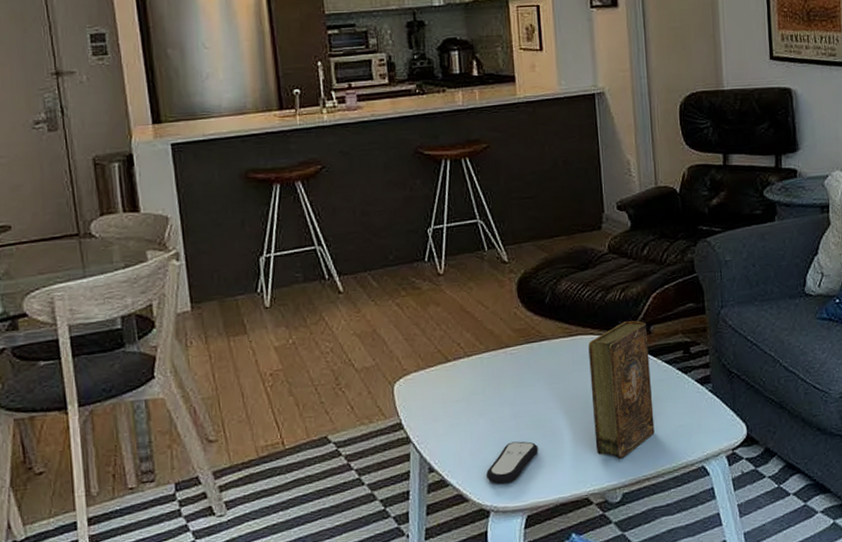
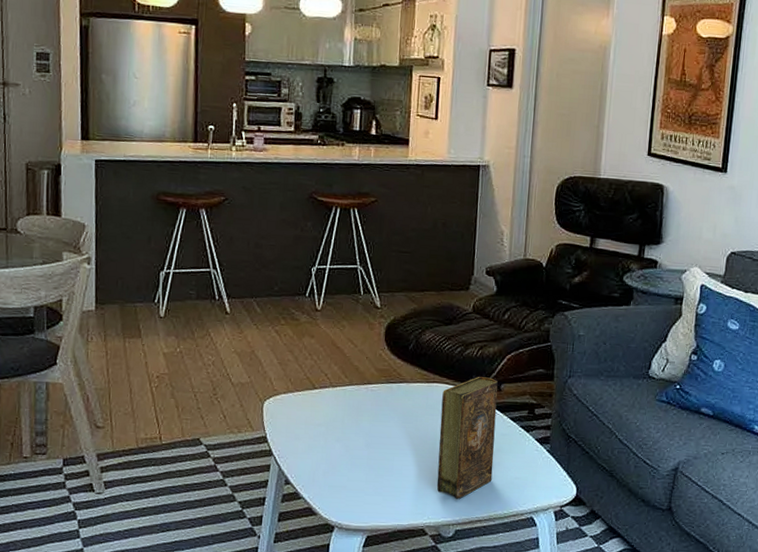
remote control: present [486,441,538,484] -> none [335,469,385,505]

